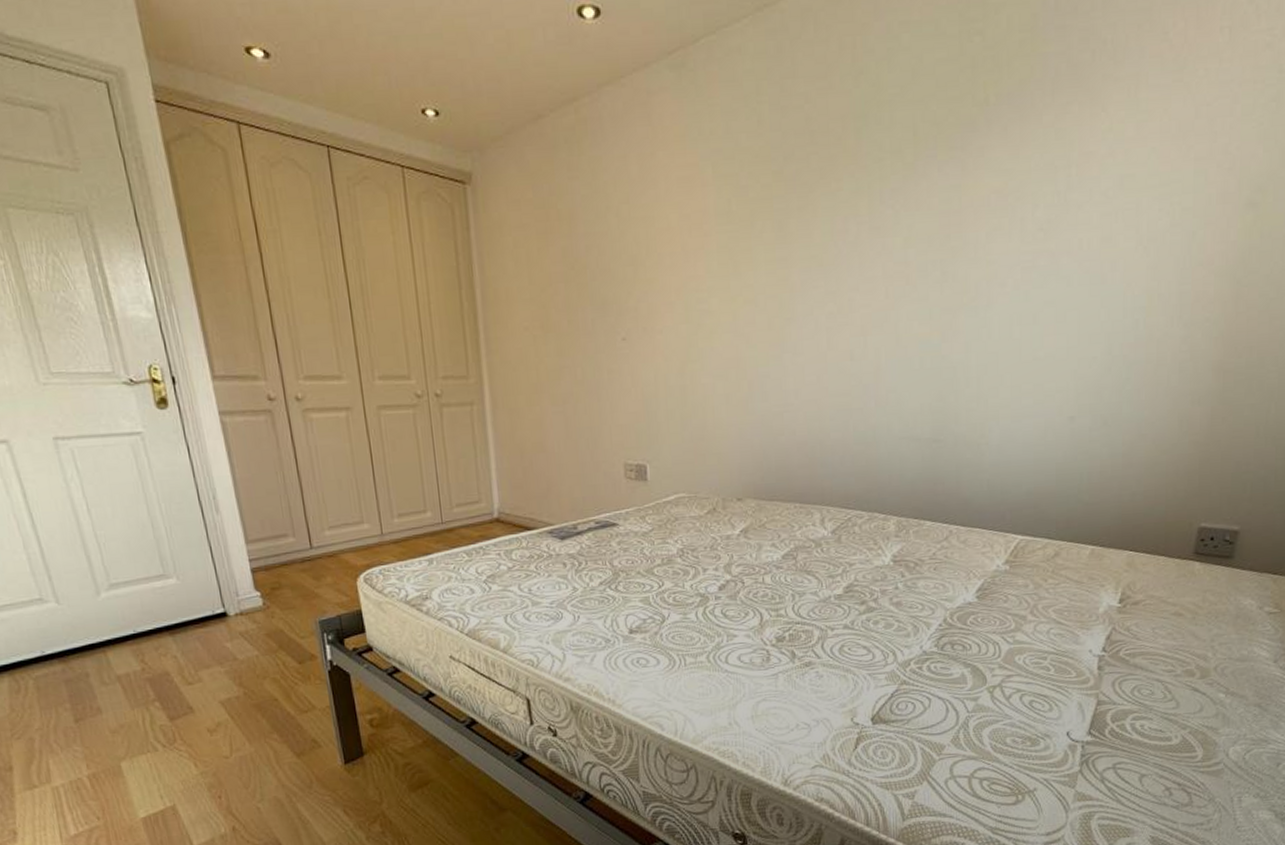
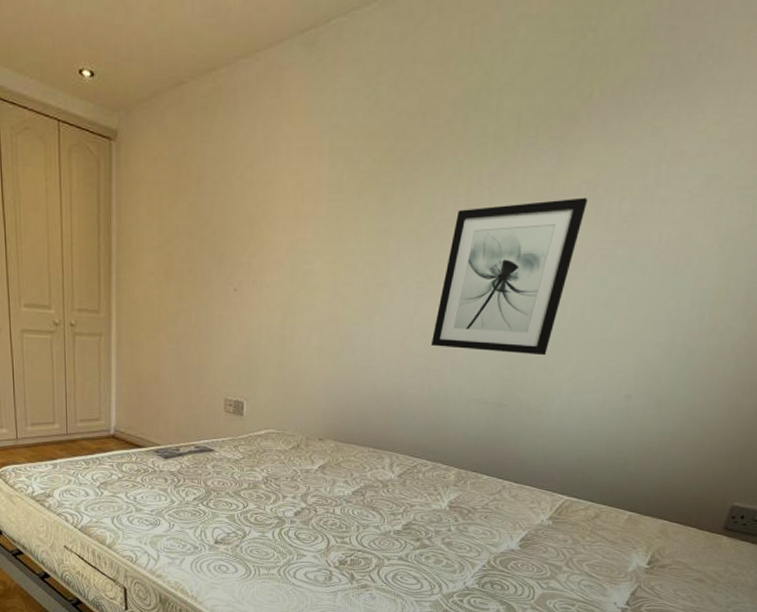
wall art: none [850,208,1000,383] -> present [430,197,588,356]

